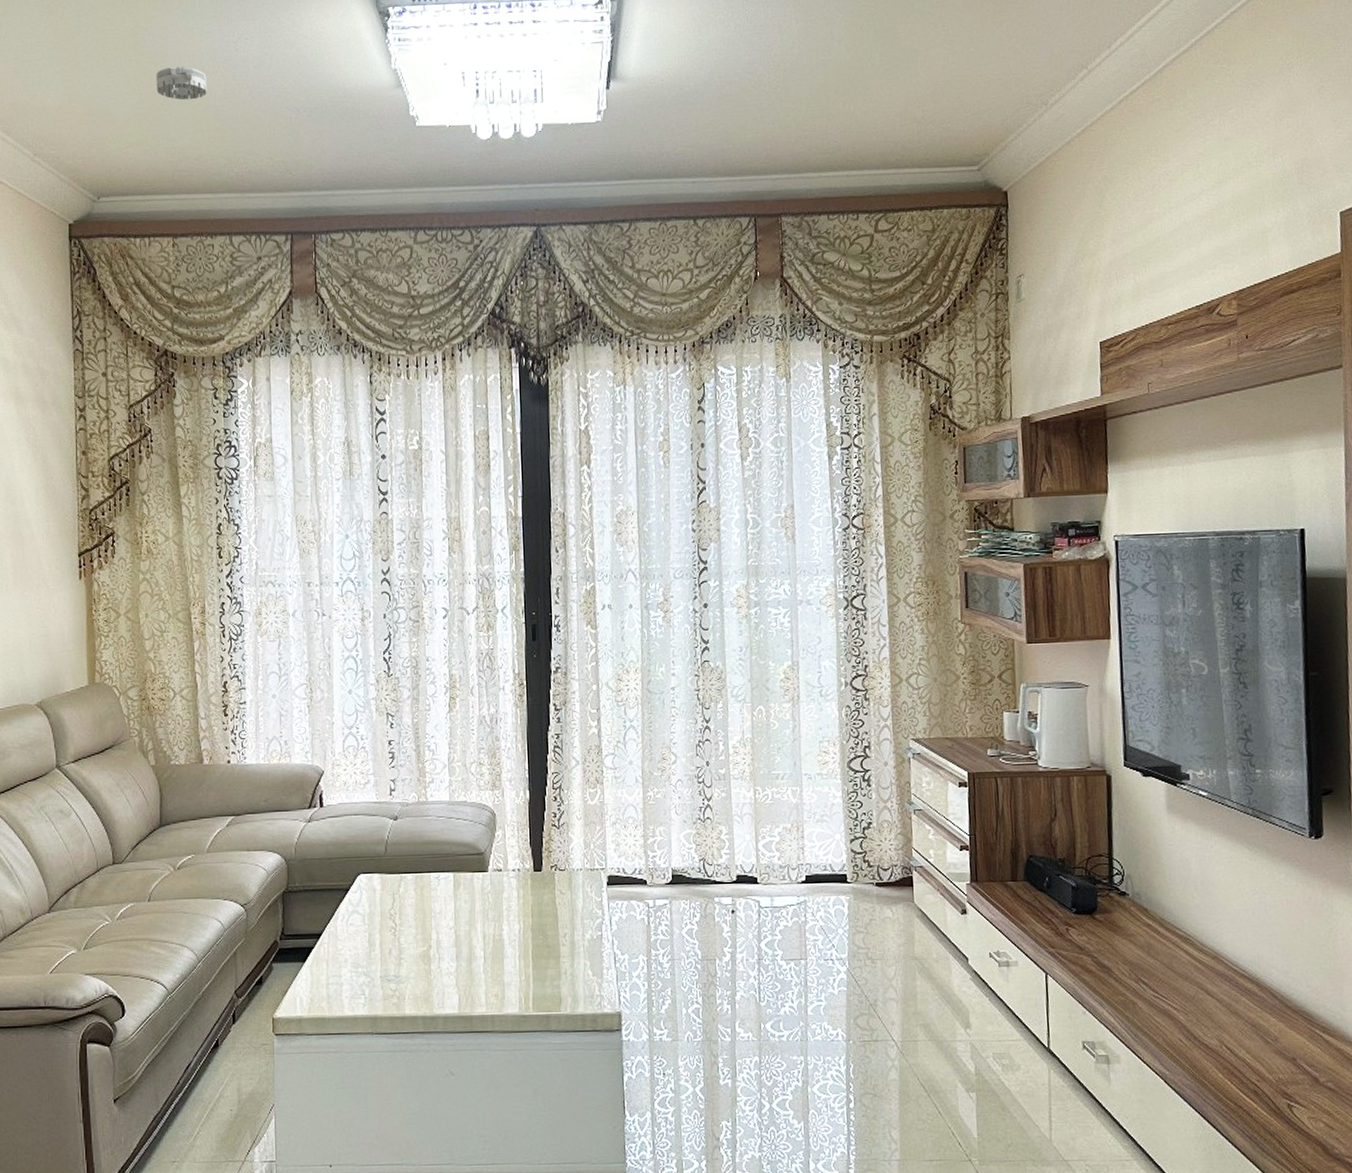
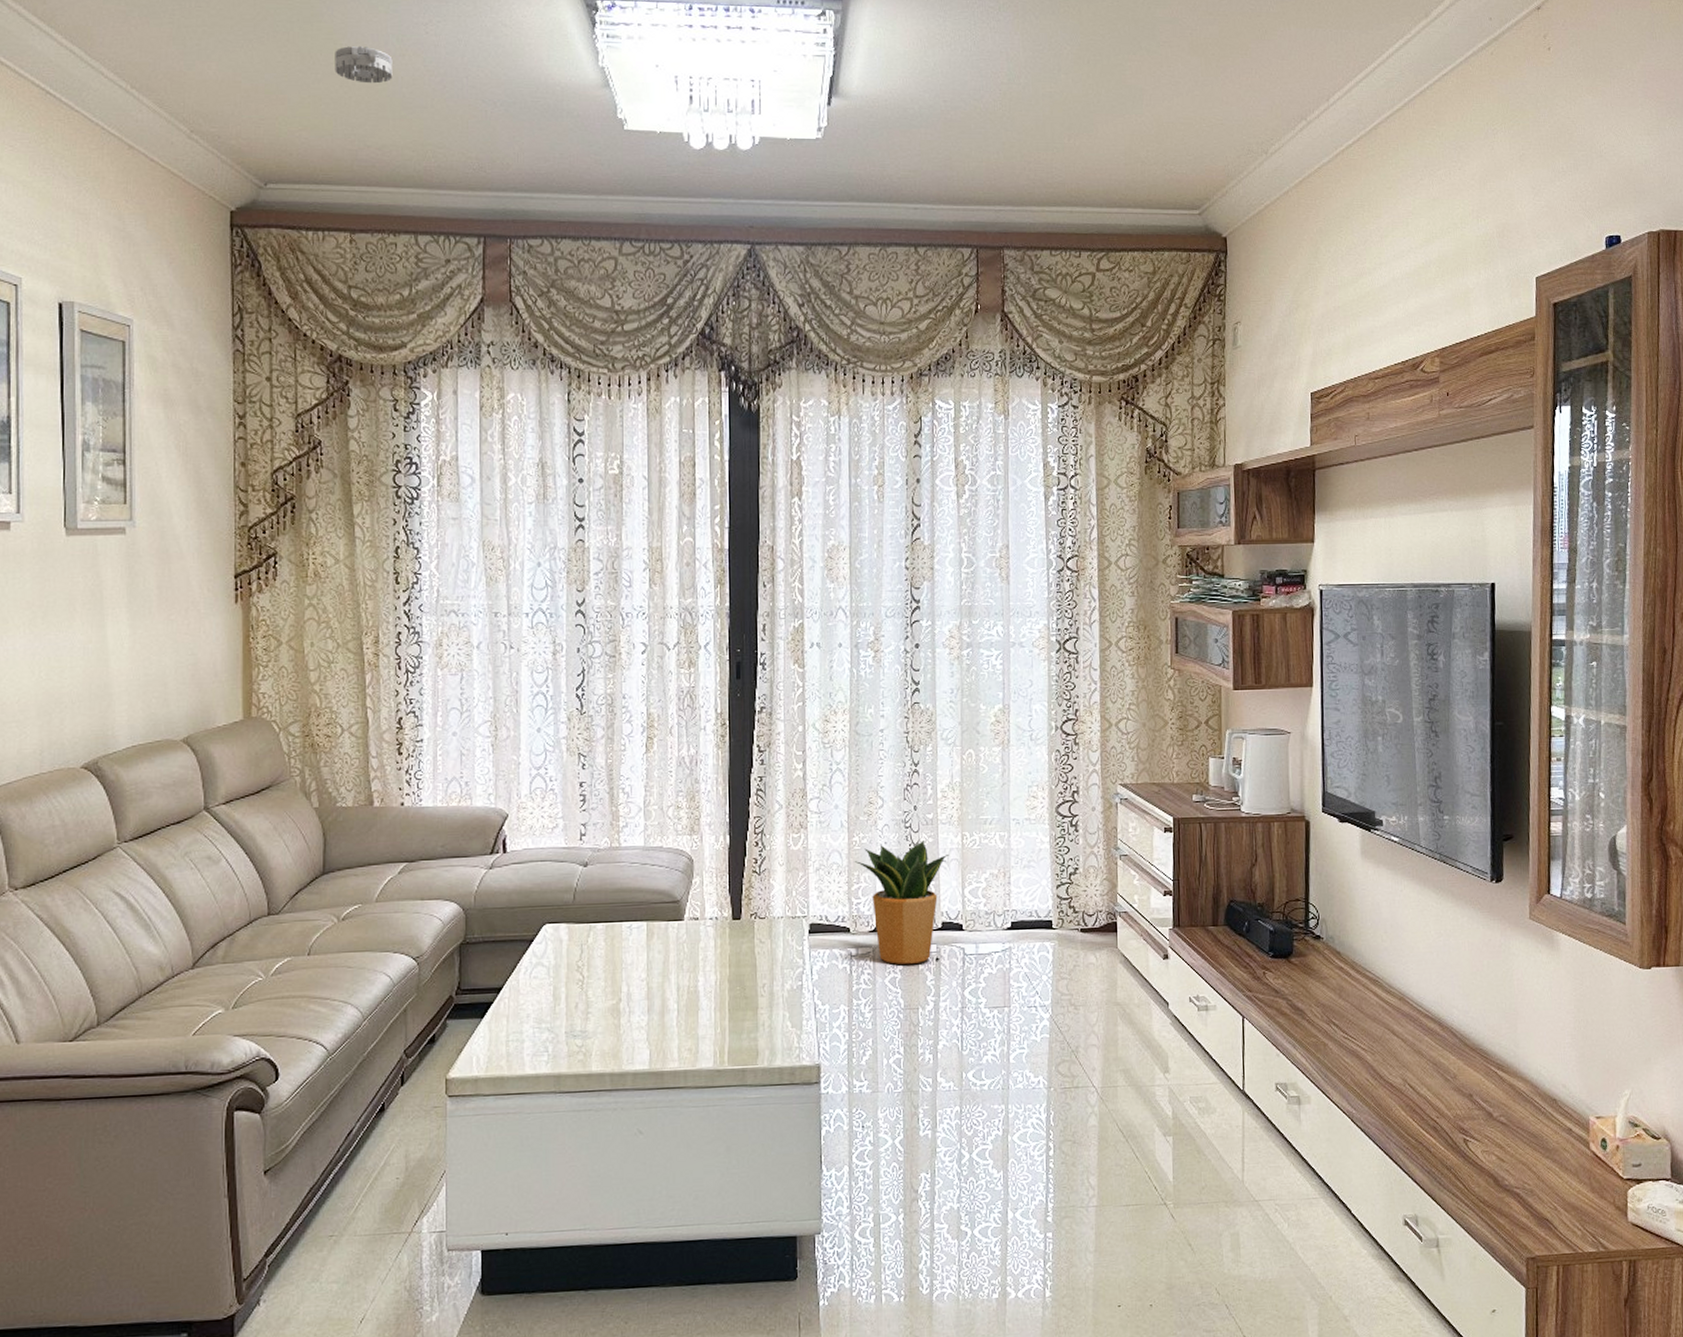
potted plant: none [649,794,743,916] -> present [854,839,950,965]

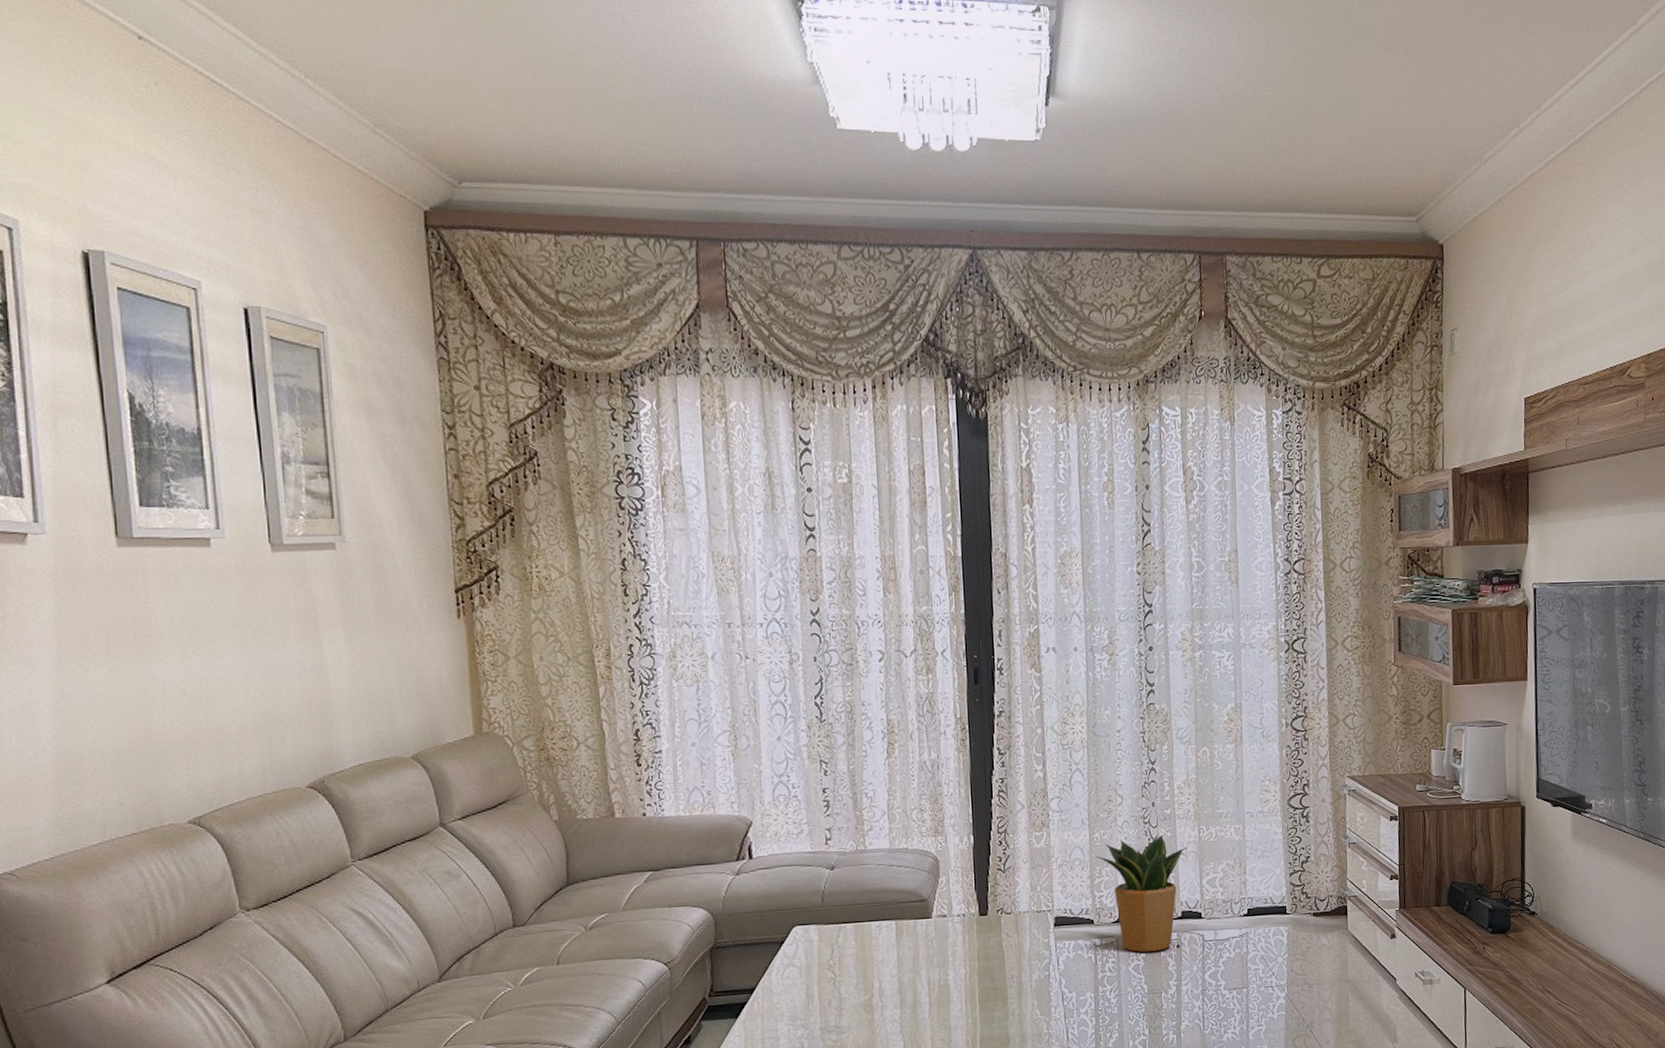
smoke detector: present [335,45,393,84] -> none [525,34,590,77]

